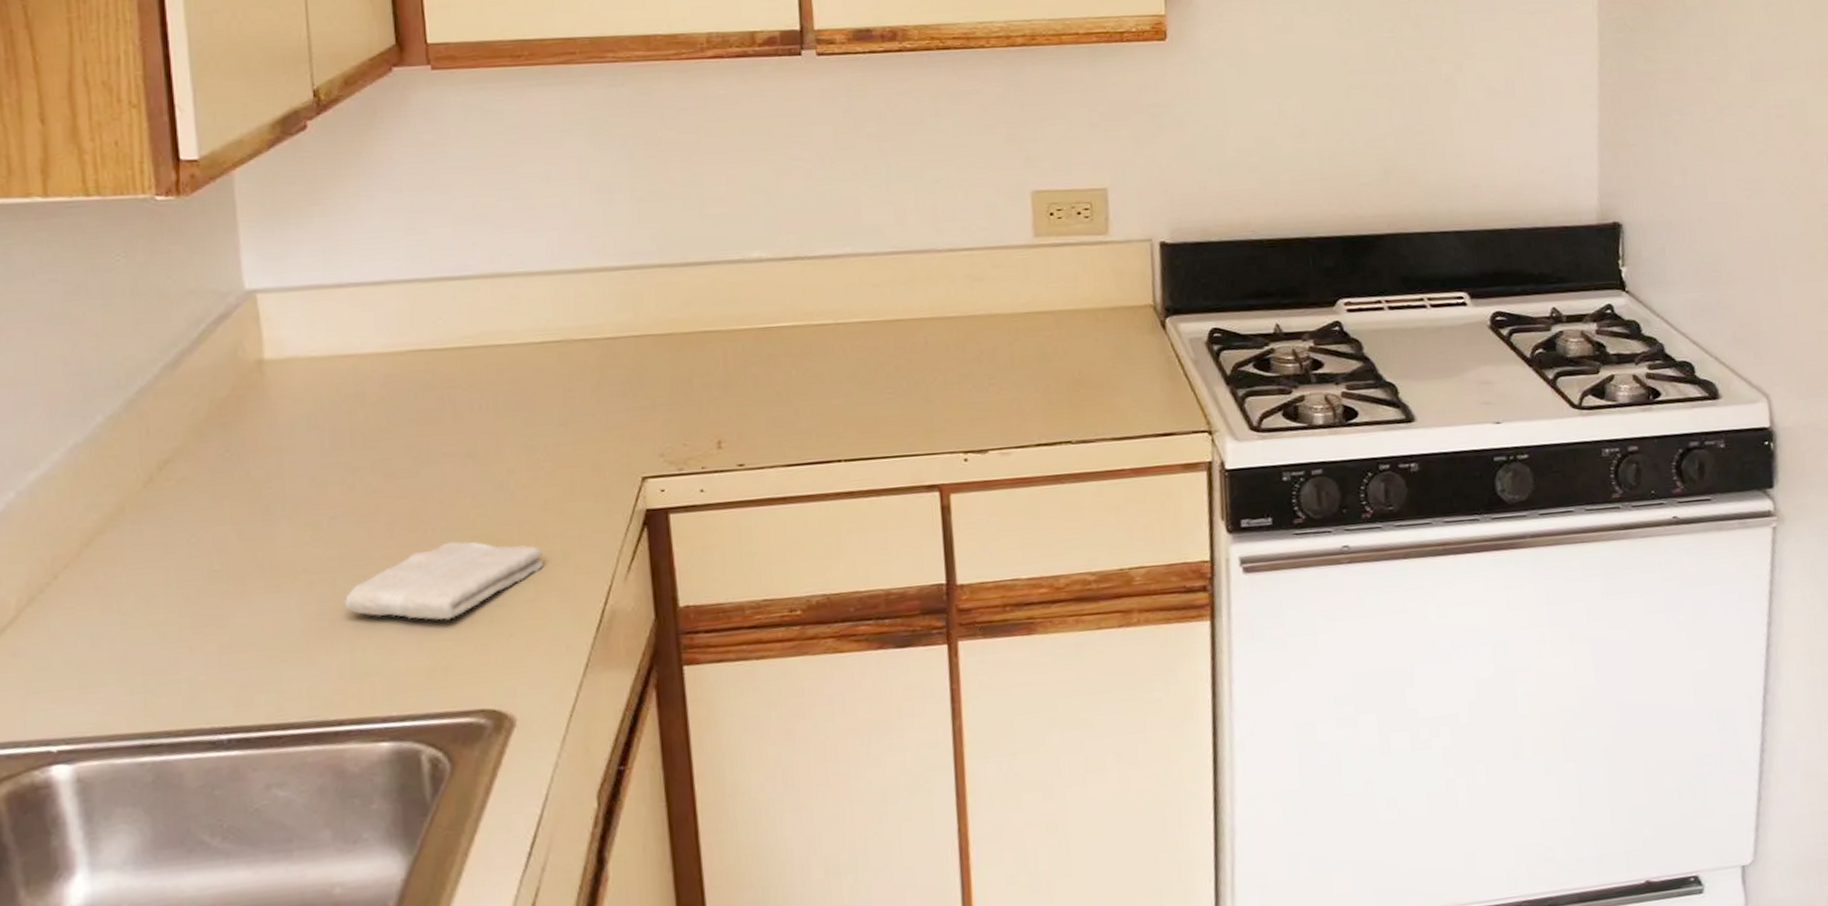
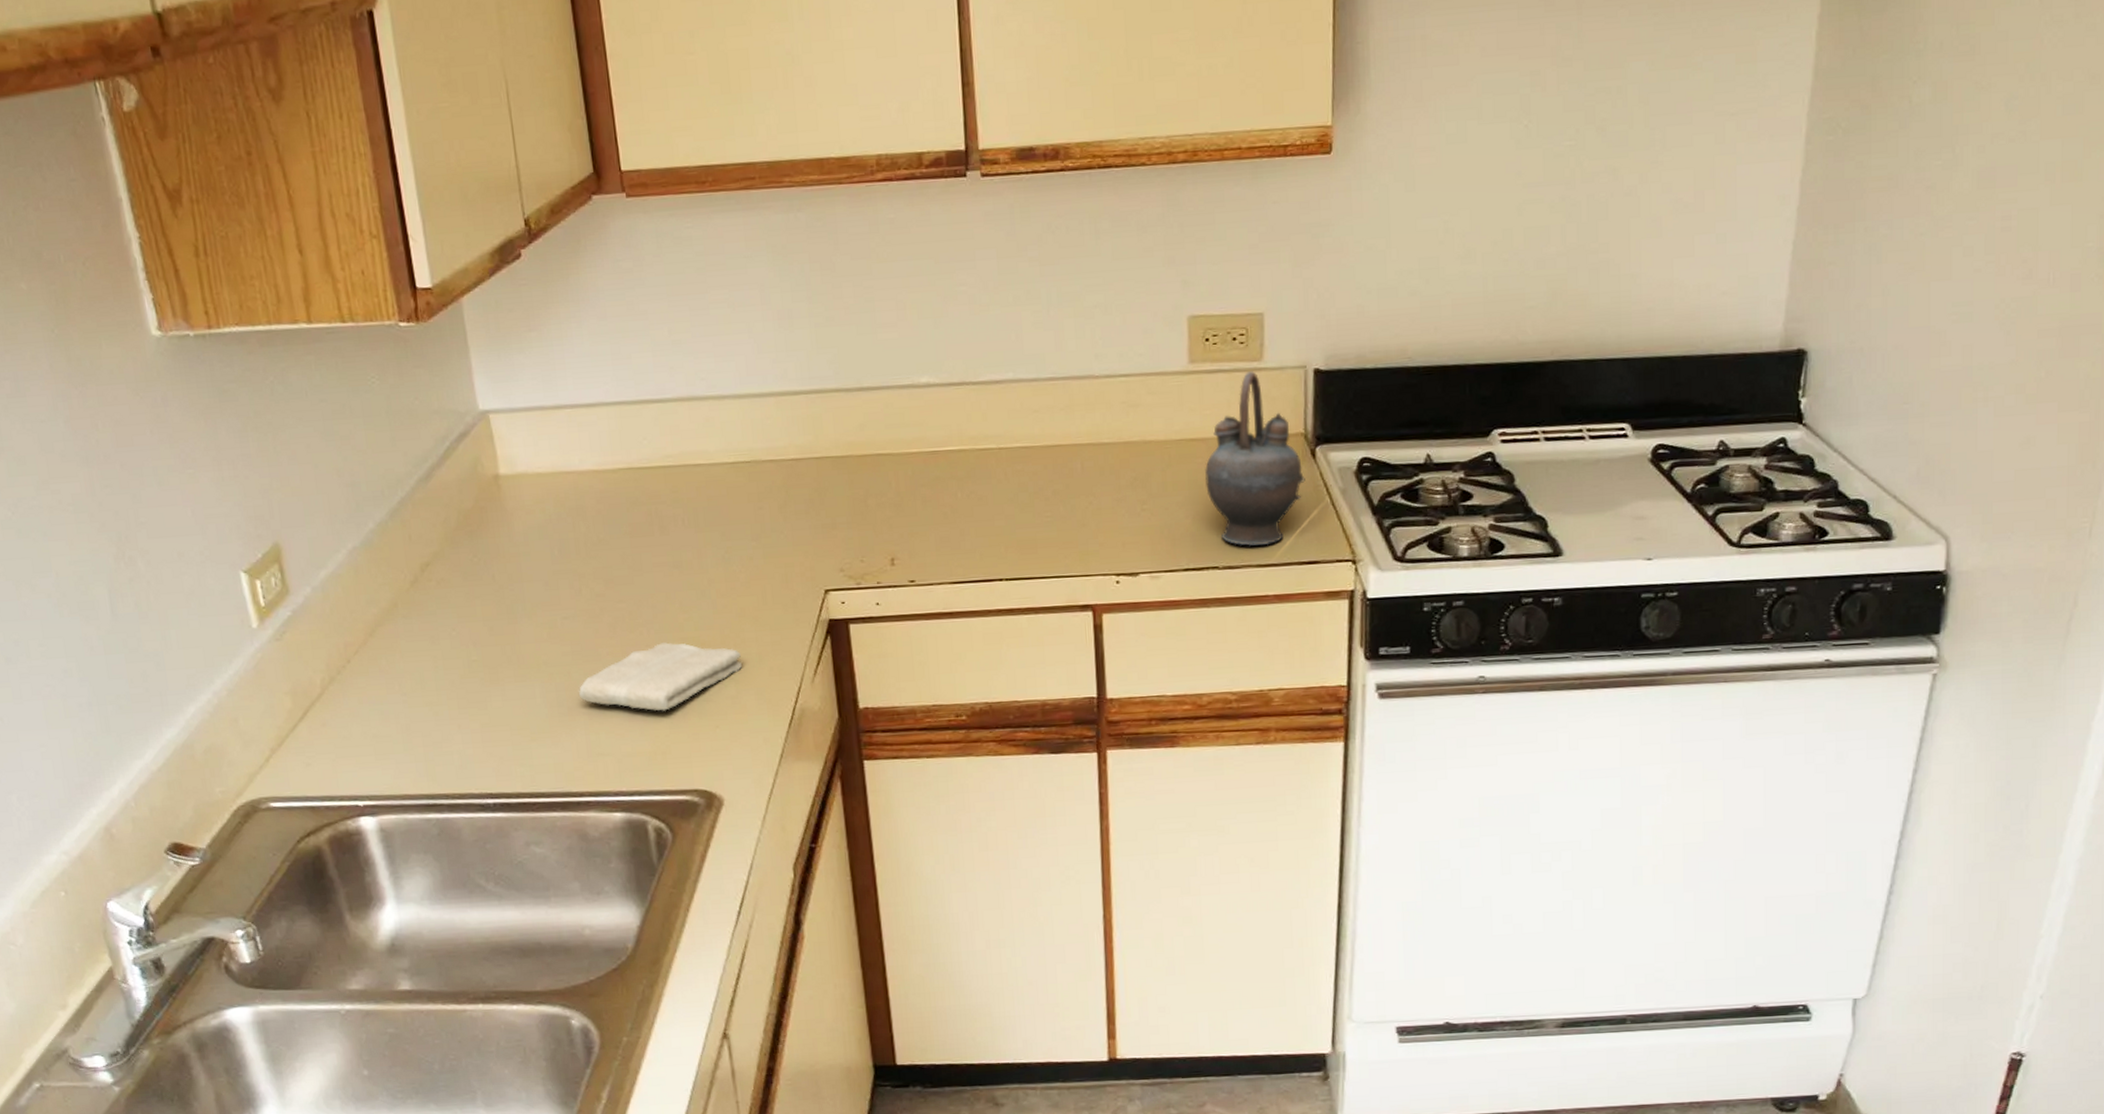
teapot: none [1054,244,1157,420] -> present [1205,371,1305,547]

